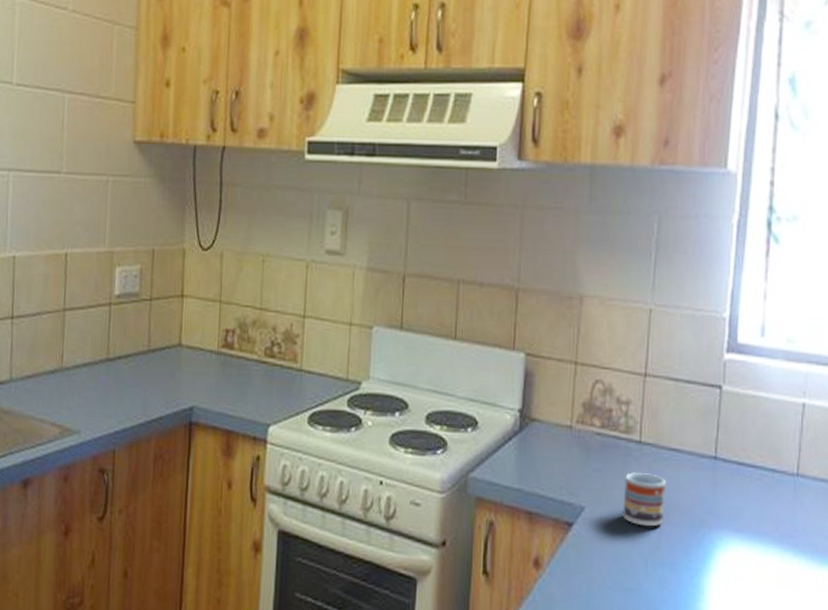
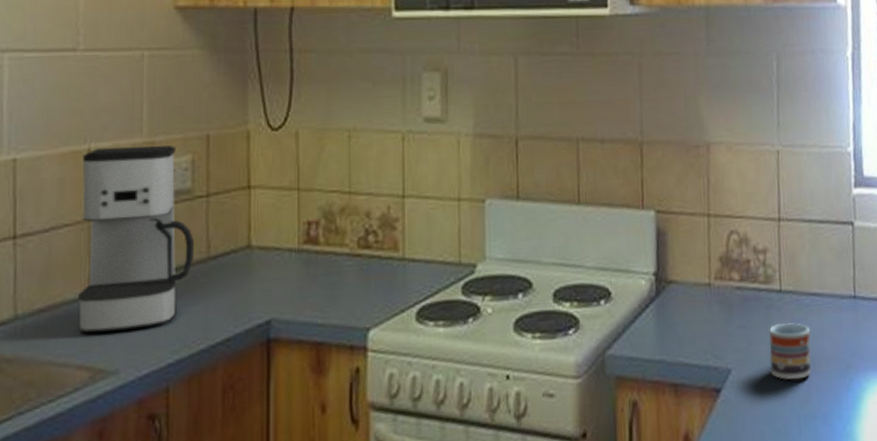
coffee maker: none [53,253,140,400] -> present [77,145,195,333]

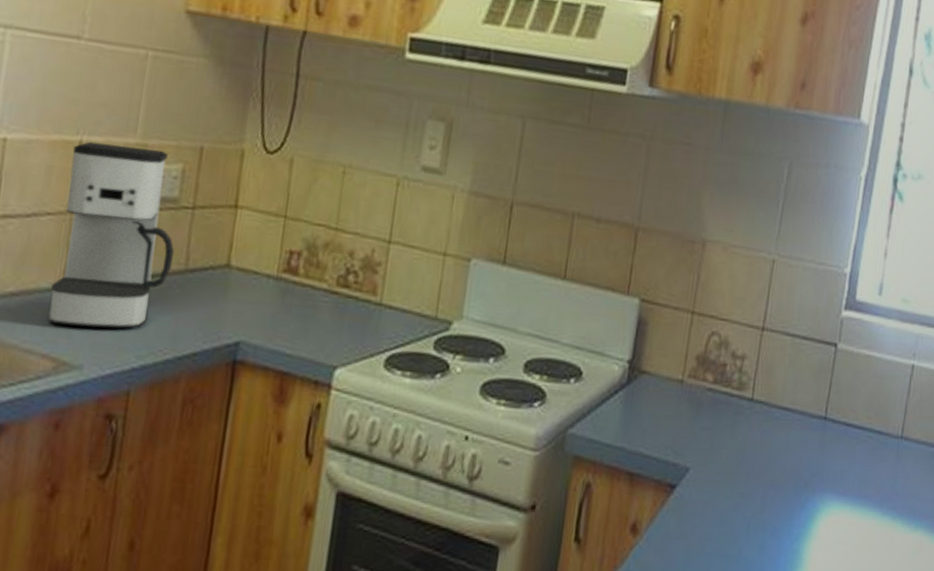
cup: present [769,323,812,380] -> none [728,431,775,490]

